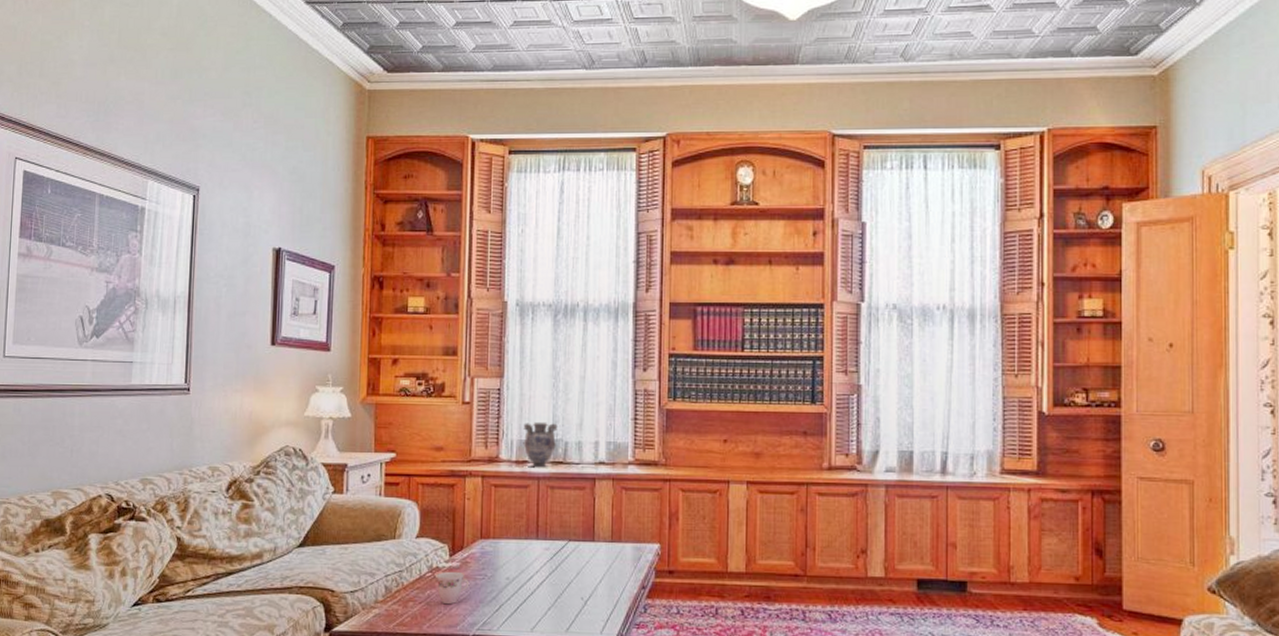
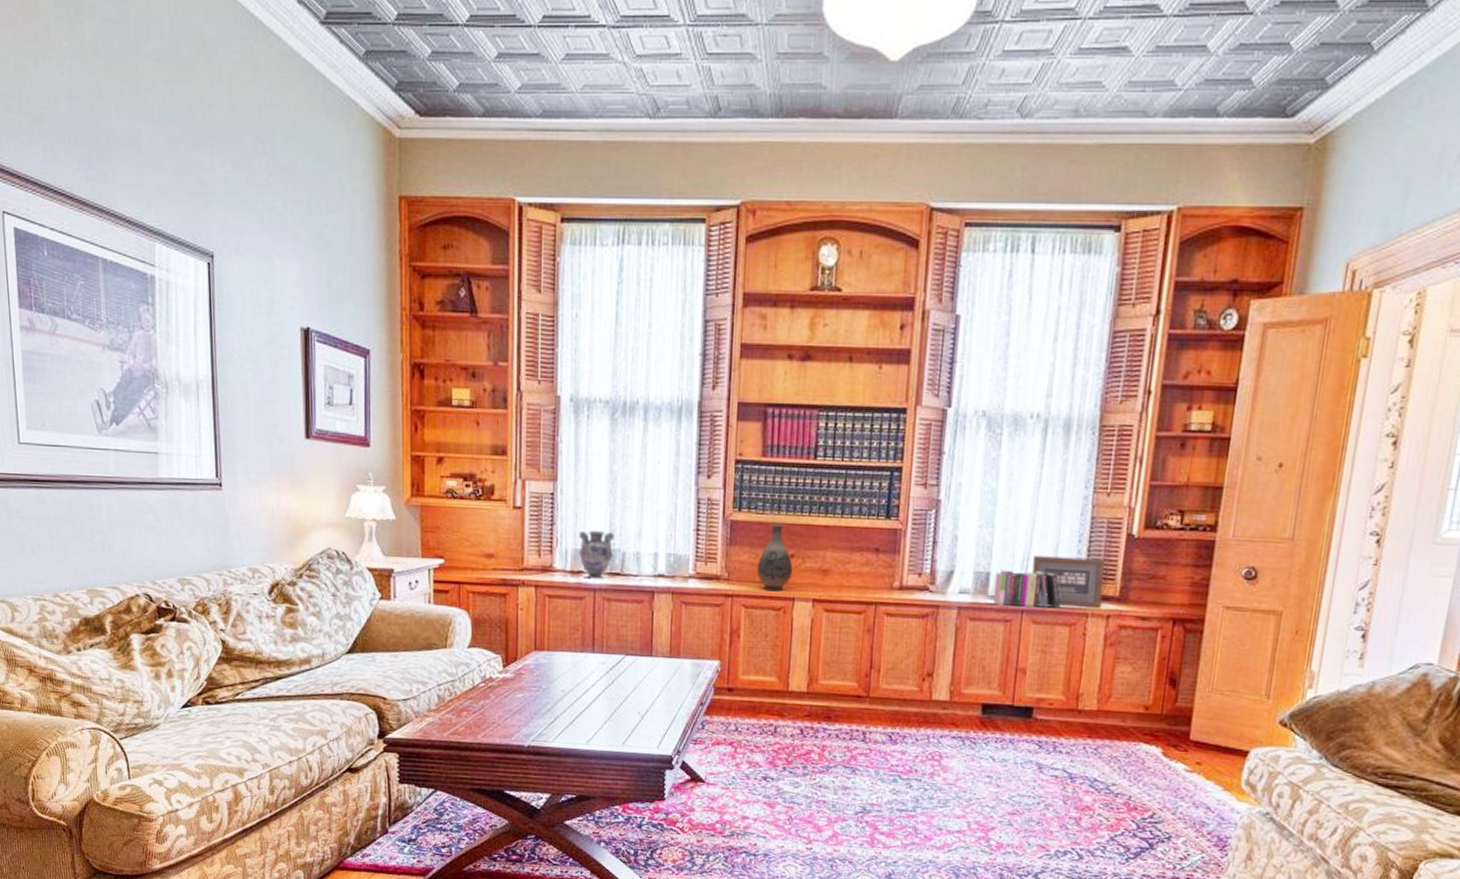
teacup: present [435,571,470,605] -> none [488,682,524,715]
vase: none [692,412,727,475] -> present [756,524,793,592]
books: none [918,448,983,485] -> present [992,569,1061,610]
picture frame: none [953,434,1021,483] -> present [1032,555,1105,609]

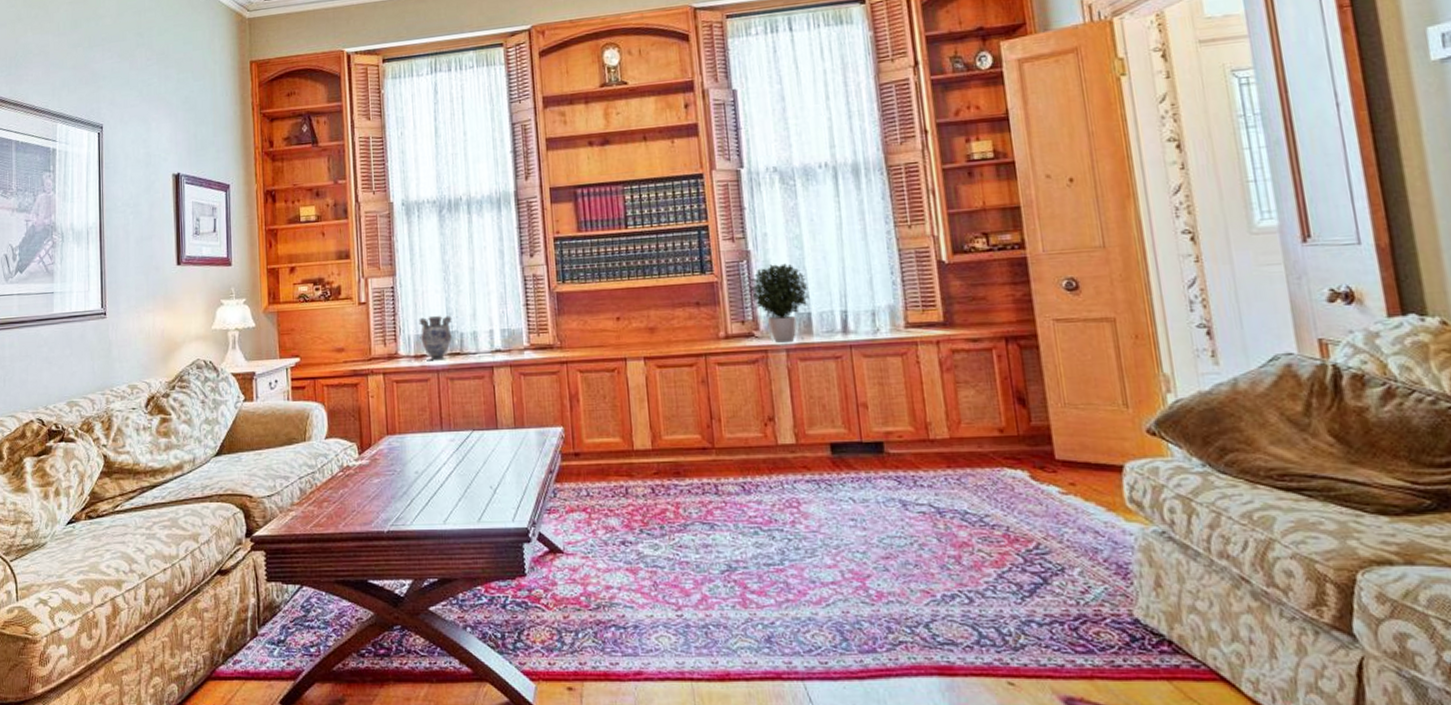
vase: present [756,524,793,592] -> none [586,291,621,354]
potted plant: none [933,517,993,602] -> present [750,263,810,344]
books: present [992,569,1061,610] -> none [816,305,888,344]
picture frame: present [1032,555,1105,609] -> none [850,287,929,338]

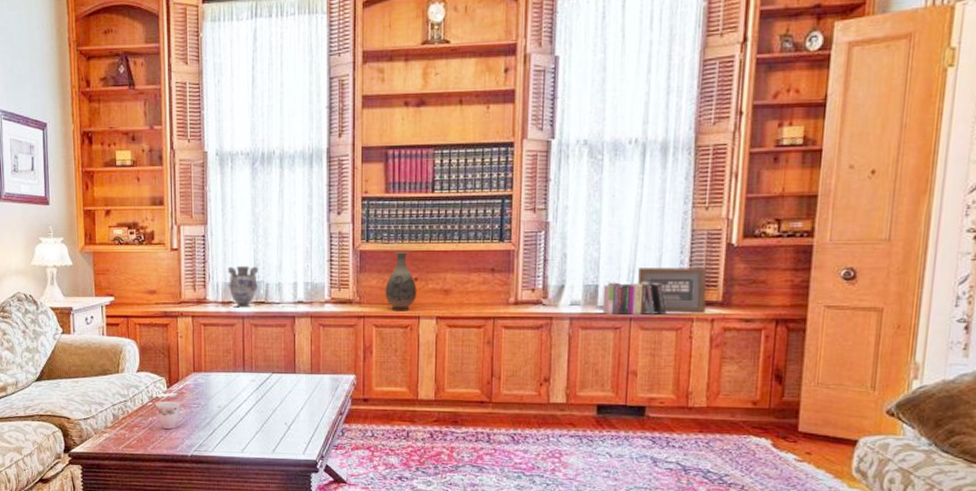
teacup: none [346,469,380,503] -> present [155,401,186,430]
vase: none [586,291,621,354] -> present [385,252,417,311]
potted plant: present [750,263,810,344] -> none [544,237,600,313]
books: none [816,305,888,344] -> present [602,282,667,316]
picture frame: none [850,287,929,338] -> present [638,267,707,314]

